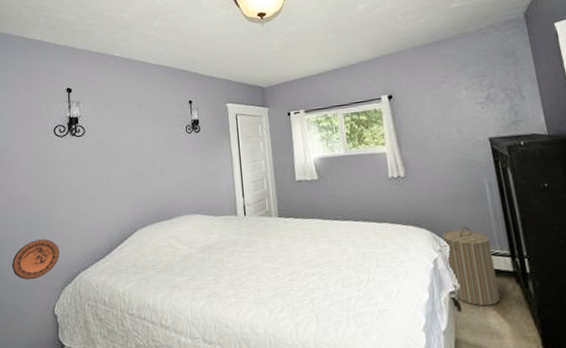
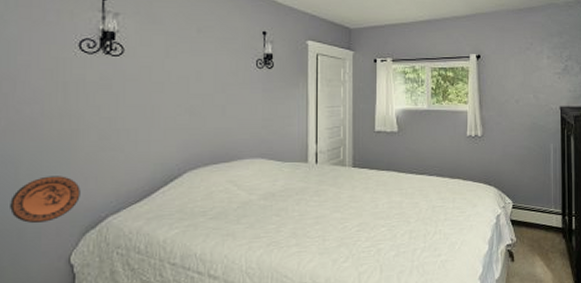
laundry hamper: present [442,227,500,307] -> none [508,187,548,258]

